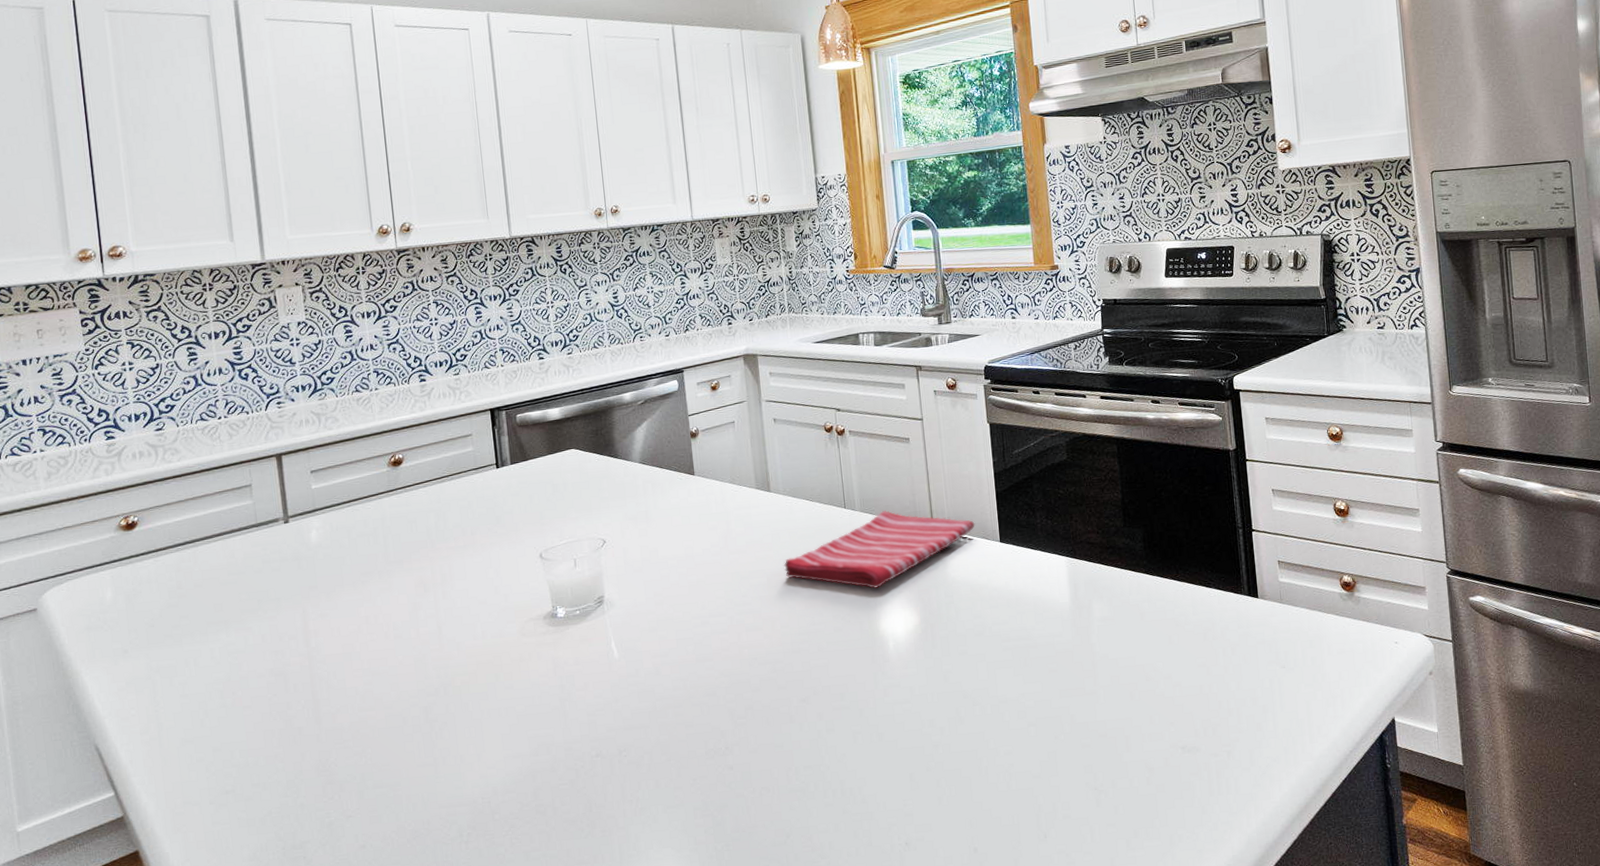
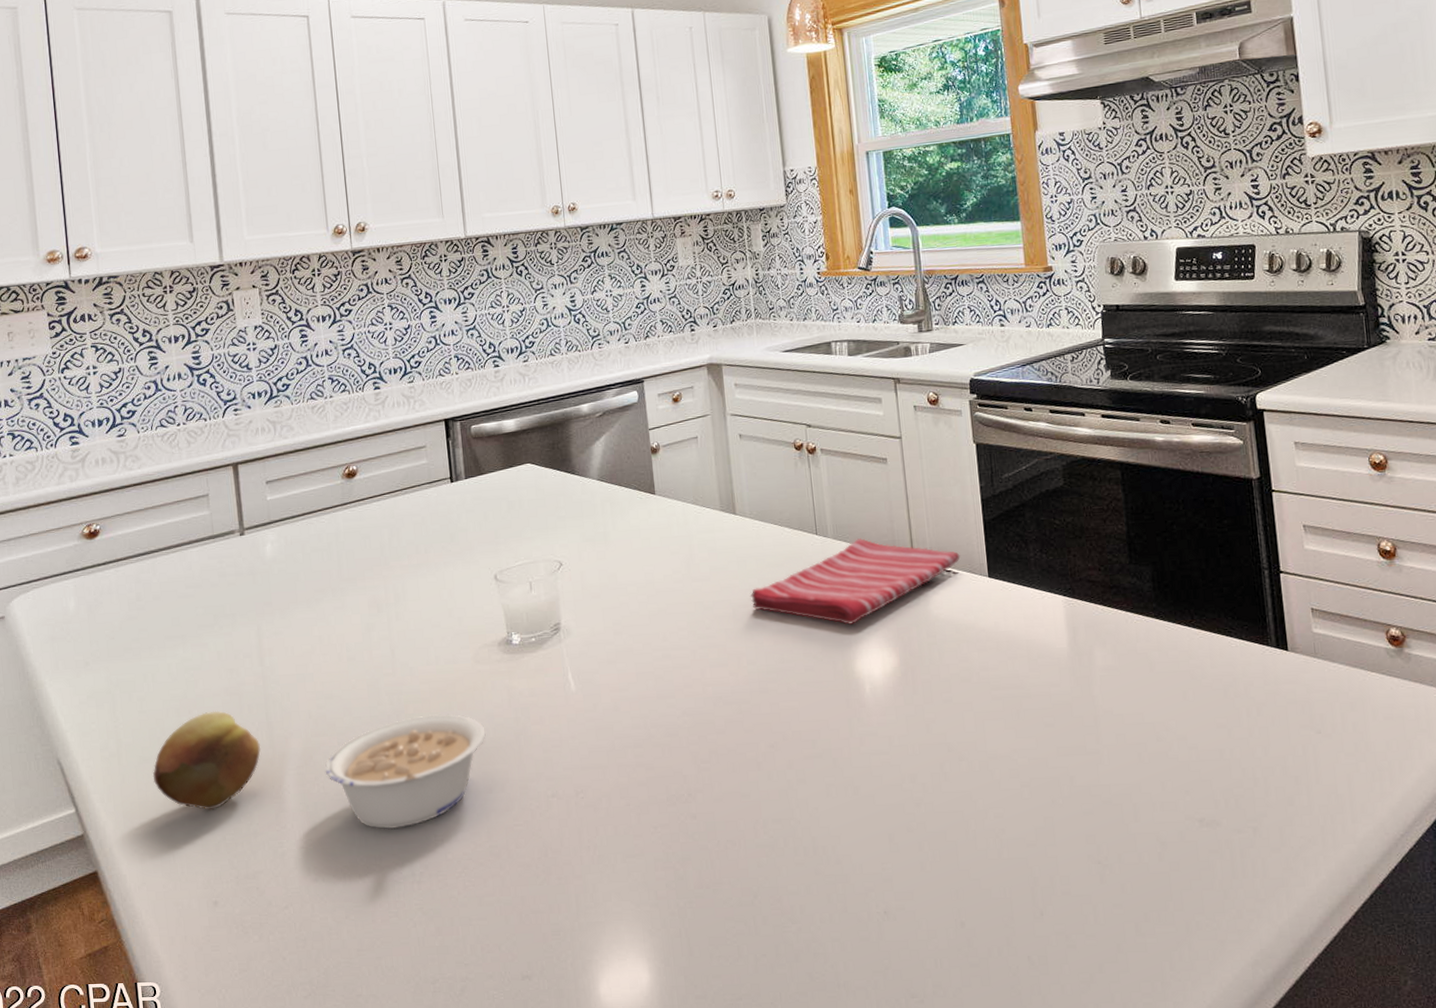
fruit: none [195,691,308,787] -> present [152,710,261,810]
legume: none [372,685,532,795] -> present [325,714,486,830]

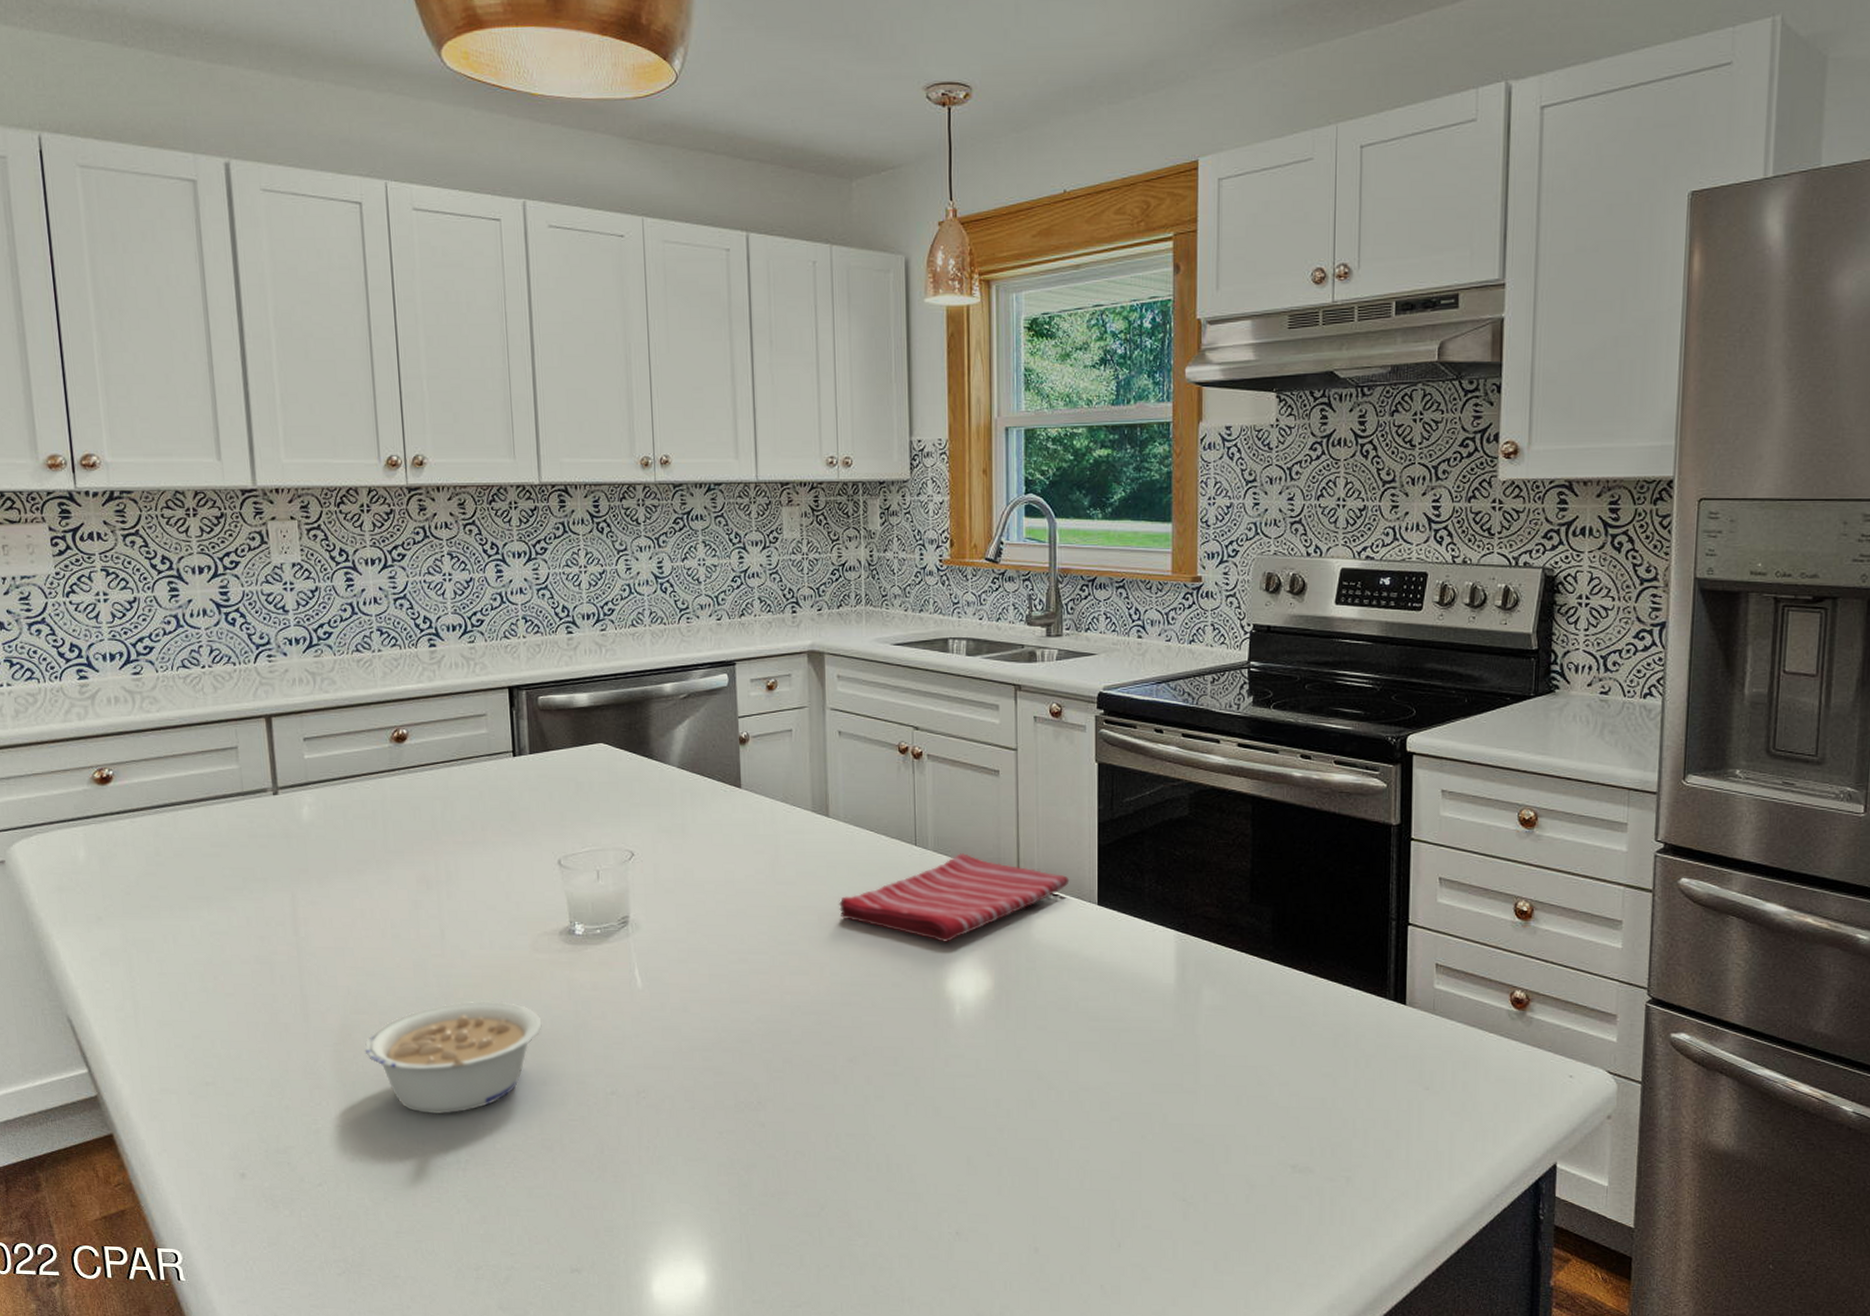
fruit: present [152,710,261,810] -> none [174,979,295,1081]

